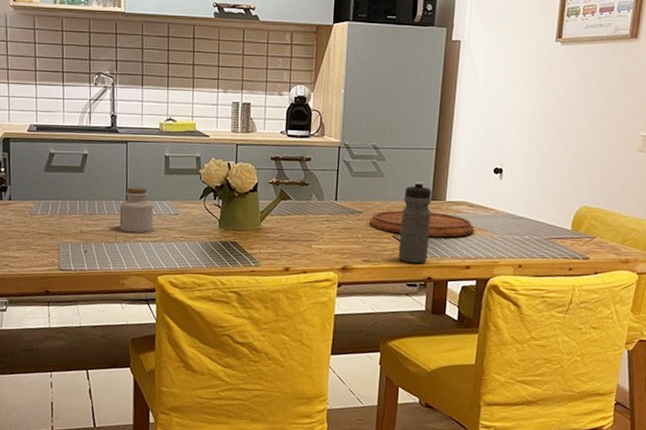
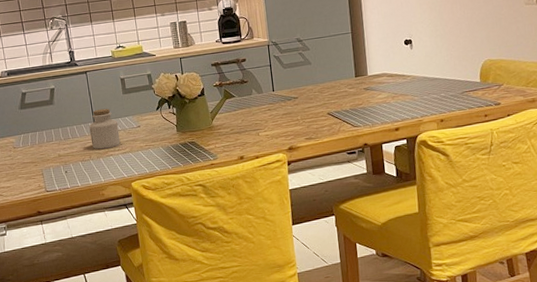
cutting board: present [369,210,474,238] -> none [305,86,397,111]
water bottle: present [398,181,432,263] -> none [331,62,361,134]

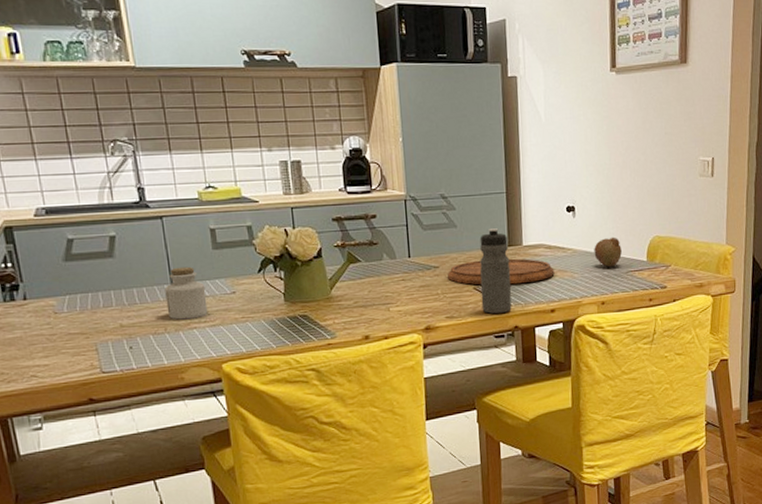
cutting board: none [305,86,397,111] -> present [448,258,555,285]
water bottle: none [331,62,361,134] -> present [480,227,512,314]
fruit: none [431,63,457,89] -> present [594,237,622,267]

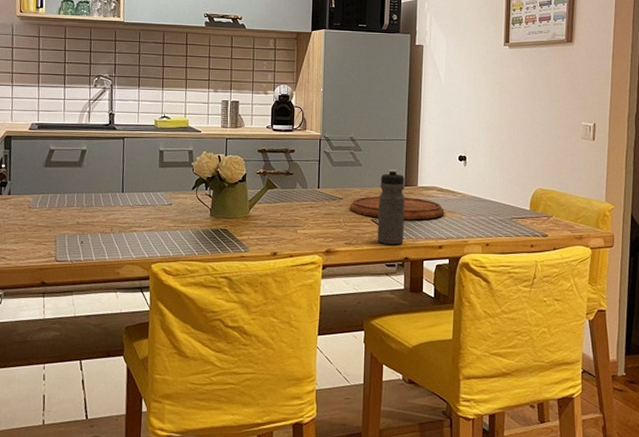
jar: present [165,266,208,320] -> none [115,179,149,223]
fruit: present [594,237,622,267] -> none [481,186,507,212]

